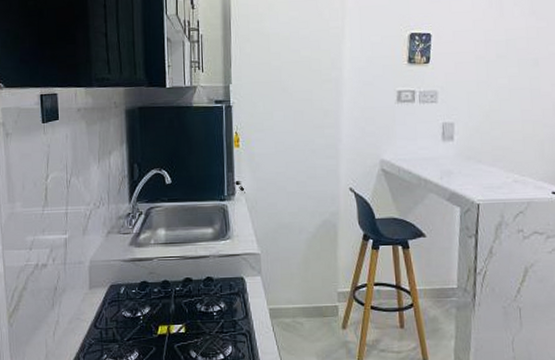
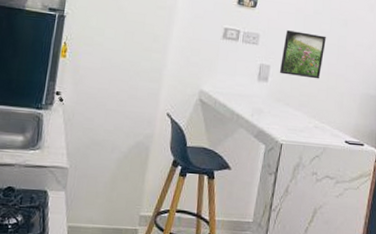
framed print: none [465,80,515,130] -> present [279,30,326,79]

